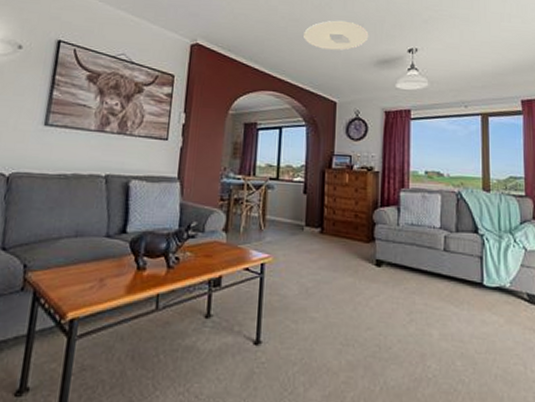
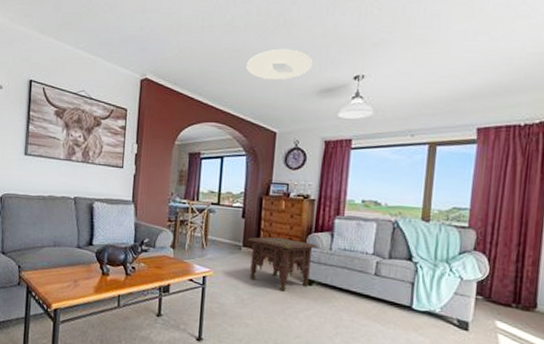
side table: none [310,213,386,275] -> present [247,237,319,291]

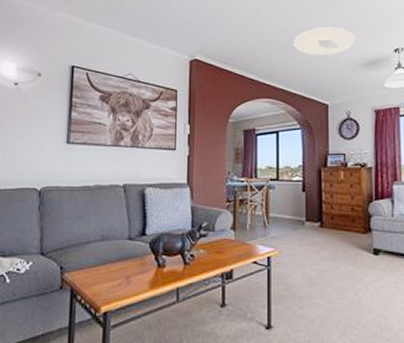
side table: present [247,237,319,291] -> none [310,208,381,264]

